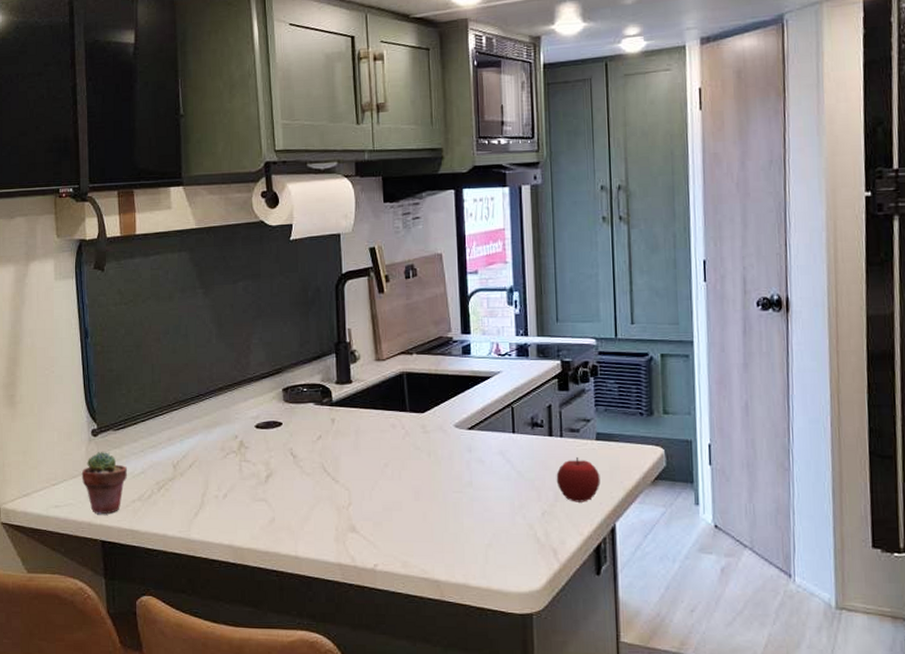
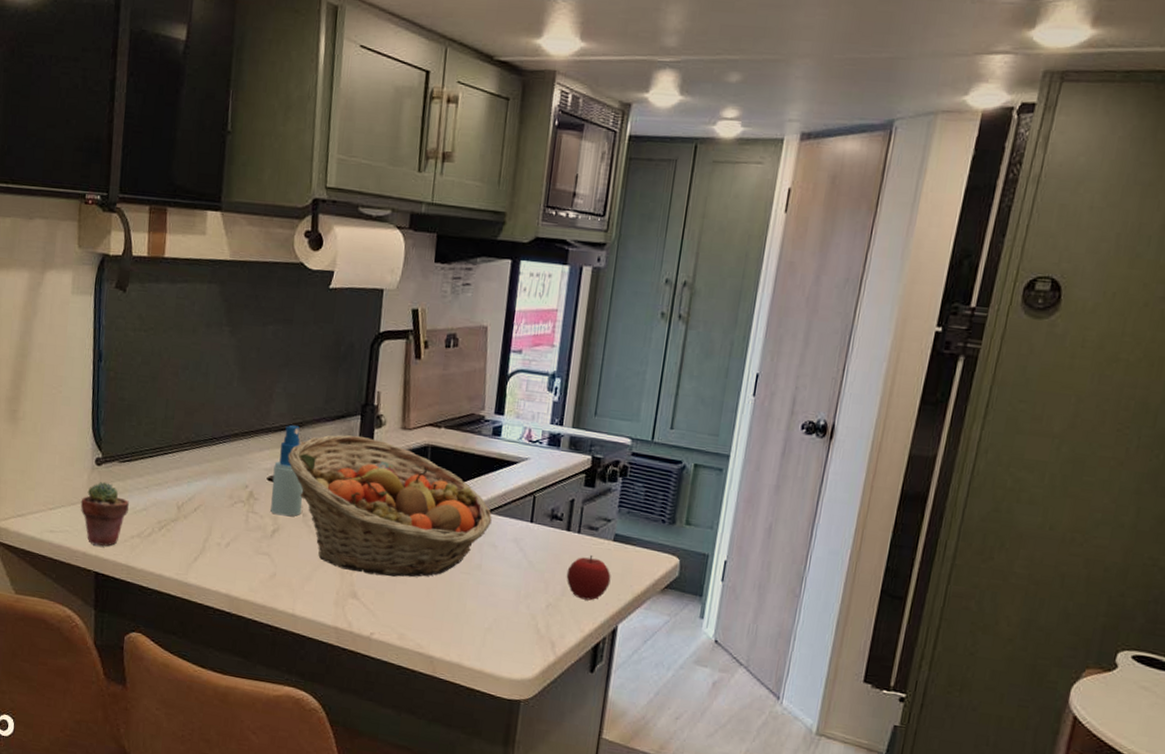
spray bottle: none [260,372,292,460] -> present [270,425,303,517]
fruit basket: none [271,373,475,506] -> present [287,435,492,578]

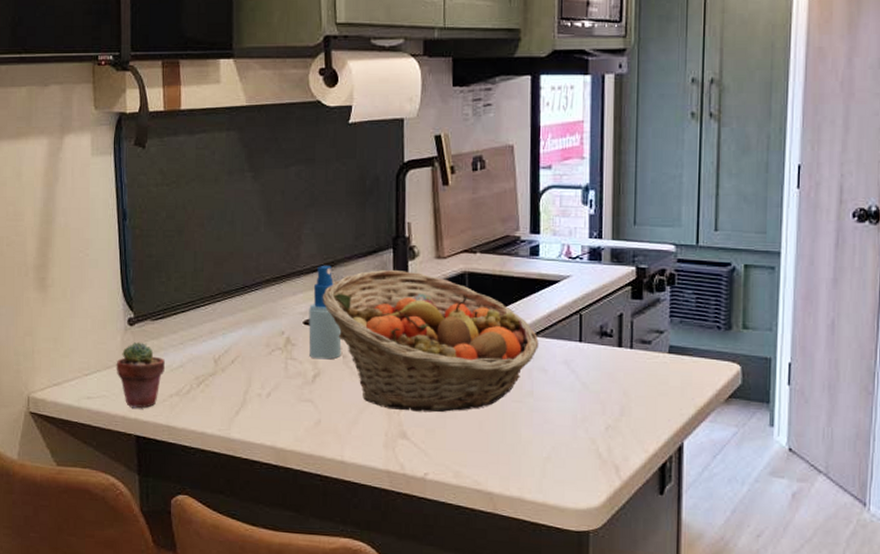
apple: present [566,554,611,601] -> none [623,369,670,418]

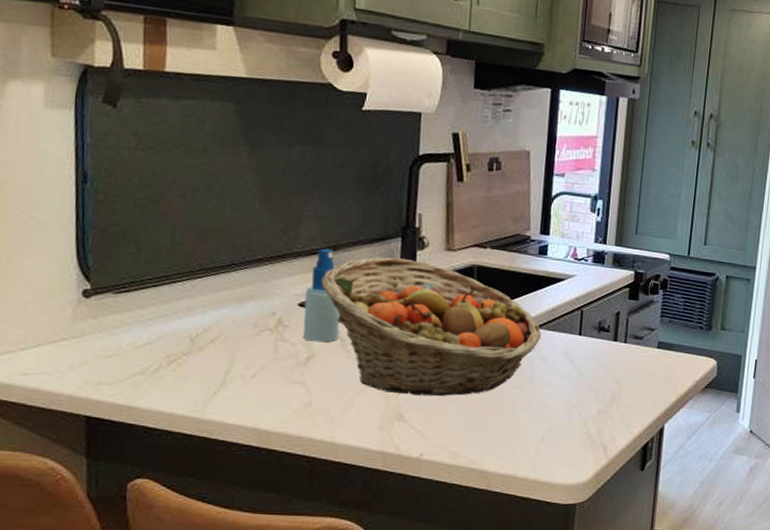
potted succulent: present [116,342,166,408] -> none [63,316,130,387]

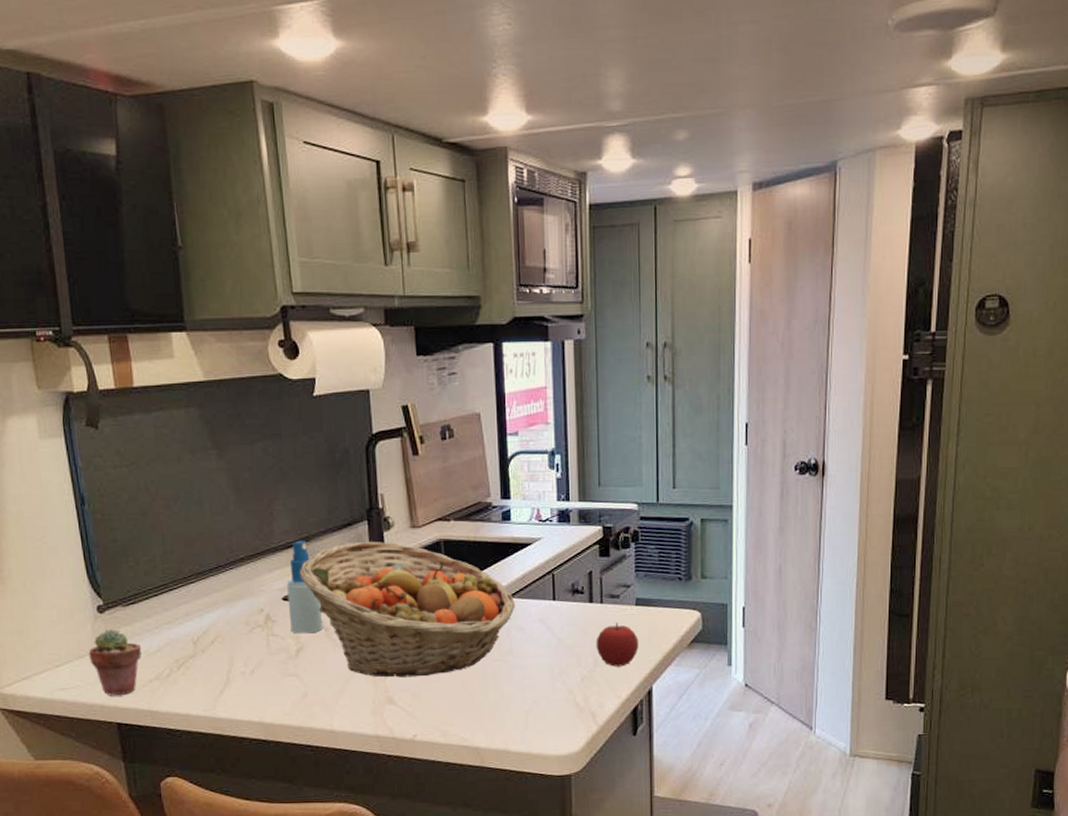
potted succulent: none [63,316,130,387] -> present [88,630,142,696]
apple: none [615,362,657,404] -> present [596,622,639,667]

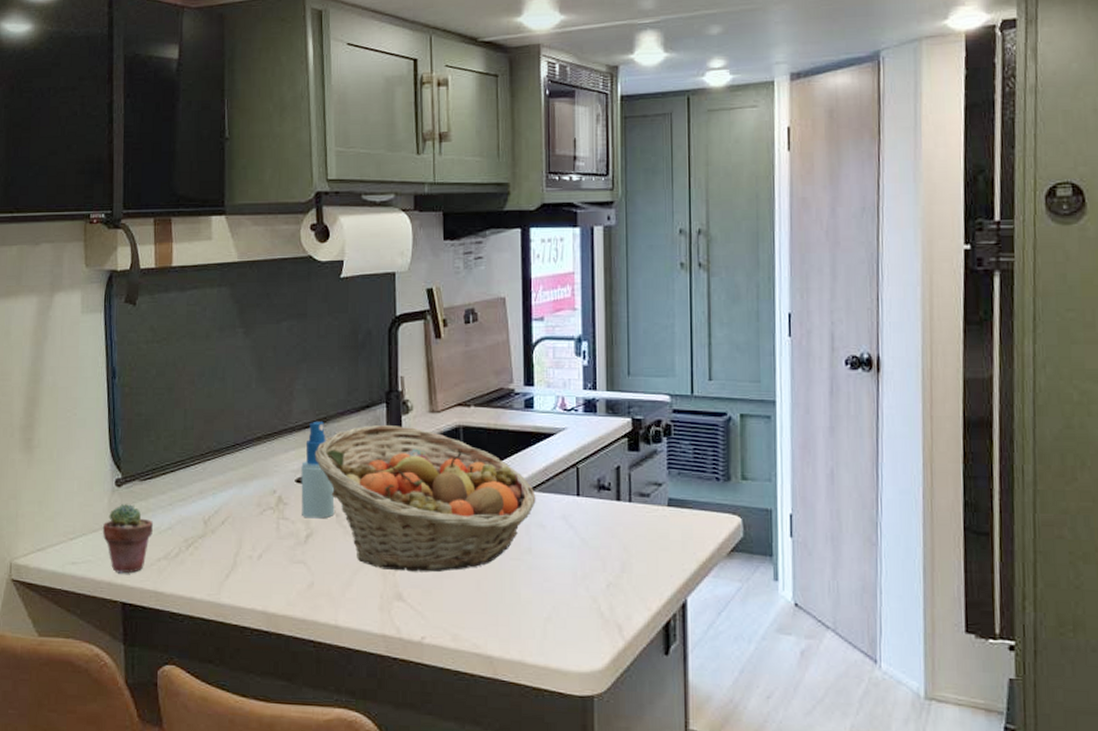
apple: present [596,622,639,667] -> none [623,523,671,574]

